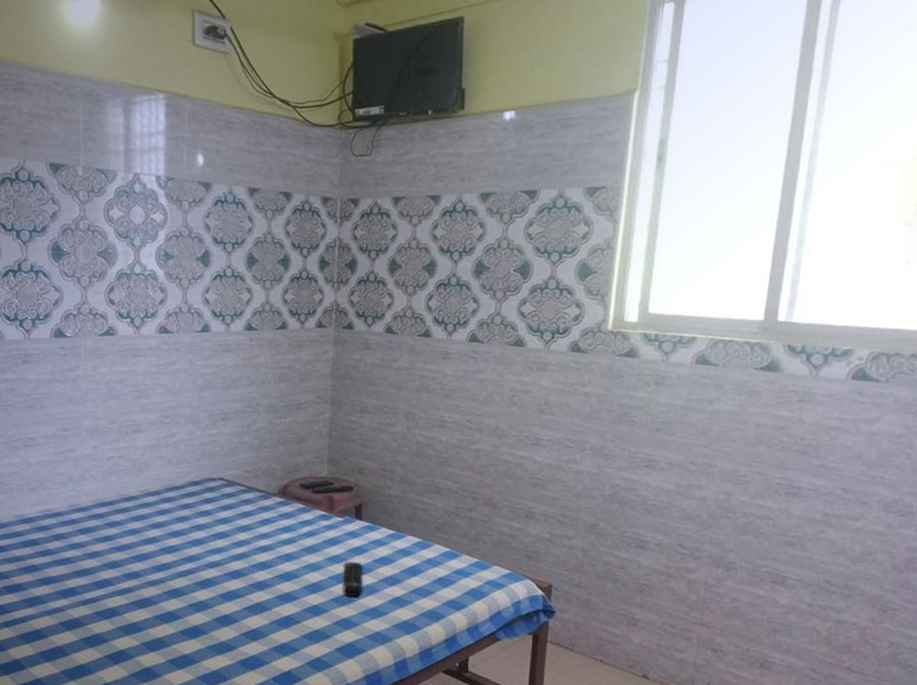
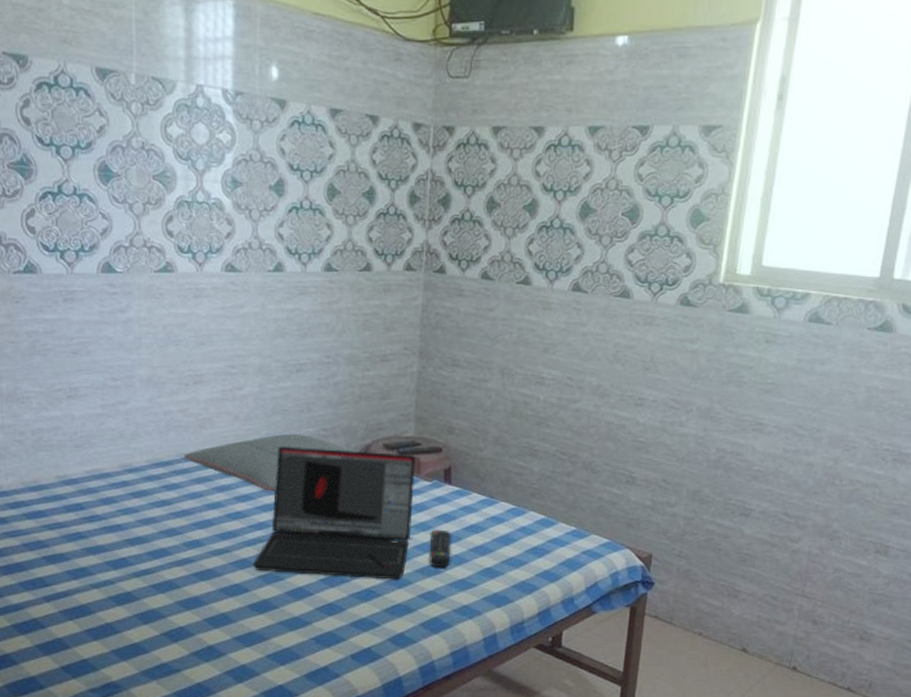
pillow: none [123,475,274,528] -> present [183,433,354,492]
laptop: none [185,486,329,608] -> present [253,446,415,580]

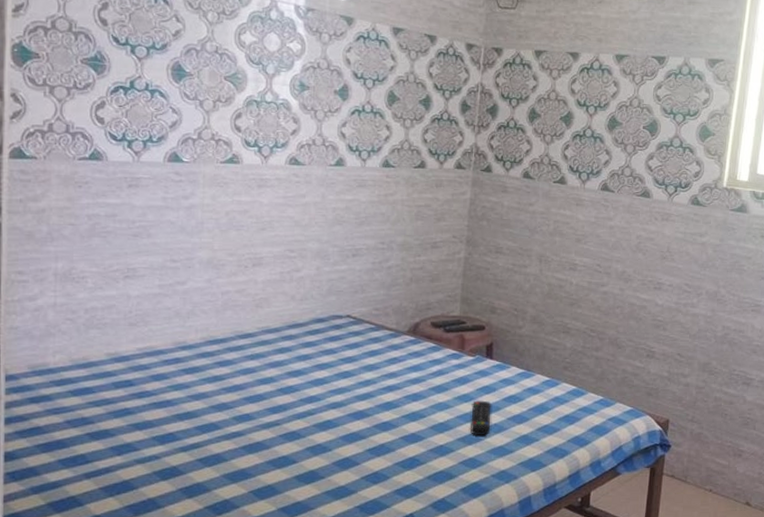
pillow: present [183,433,354,492] -> none [238,312,404,367]
laptop: present [253,446,415,580] -> none [302,324,460,448]

